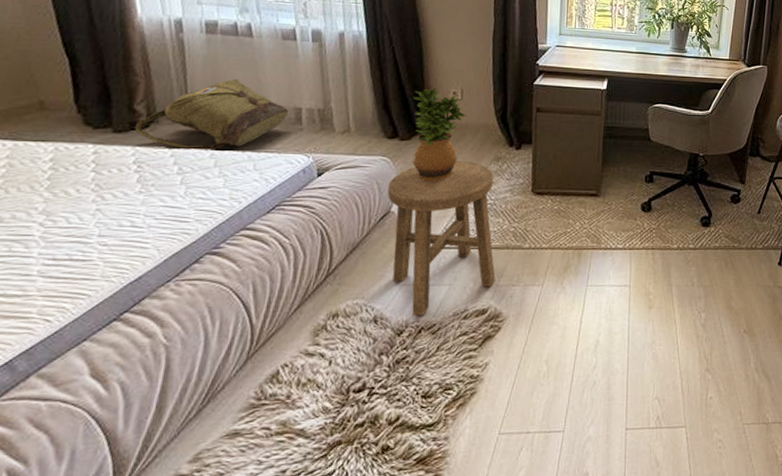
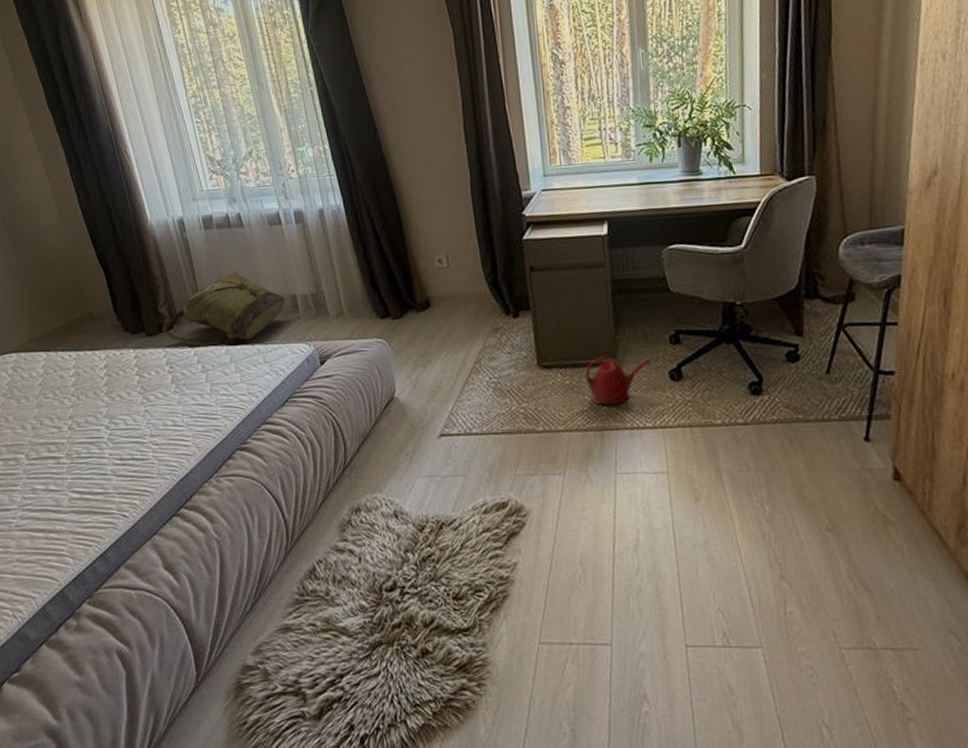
stool: present [387,161,496,316] -> none [388,335,512,510]
potted plant: present [412,88,467,181] -> none [399,258,456,362]
watering can: none [572,188,628,229] -> present [585,356,651,406]

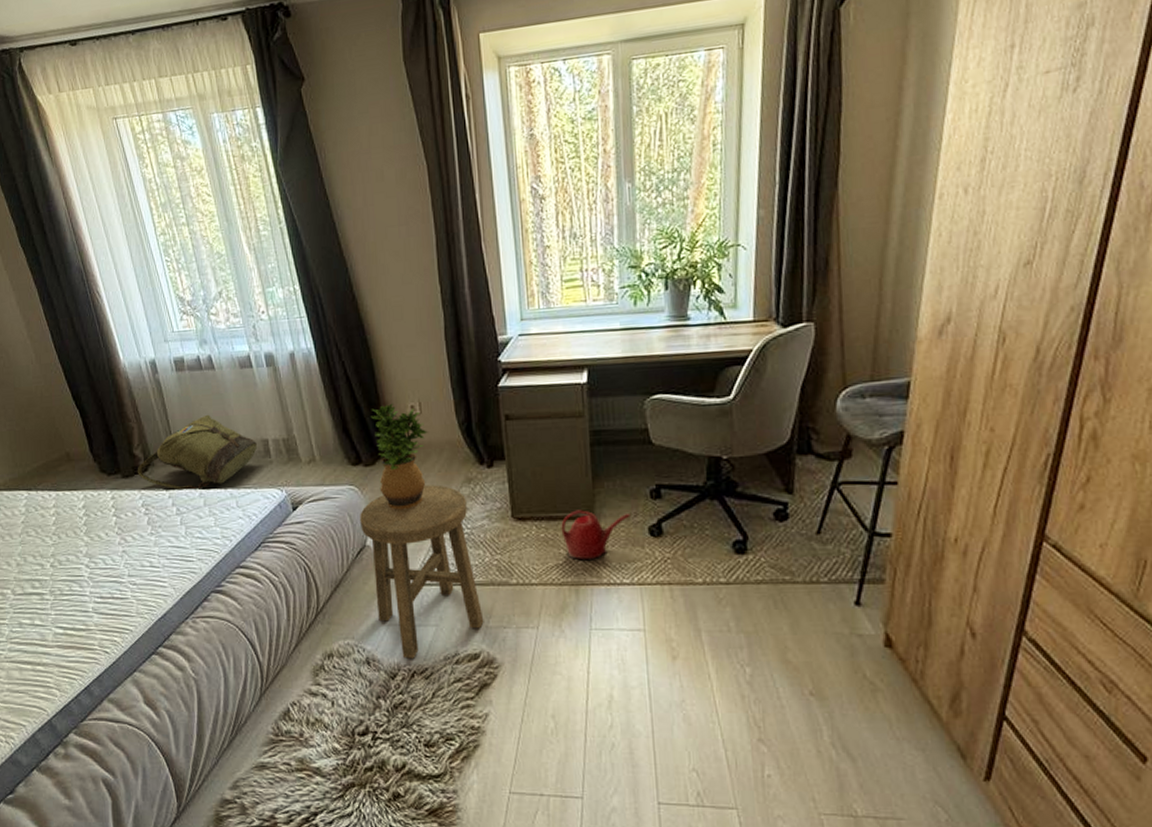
stool: none [388,335,512,510] -> present [360,485,484,659]
potted plant: none [399,258,456,362] -> present [371,404,429,510]

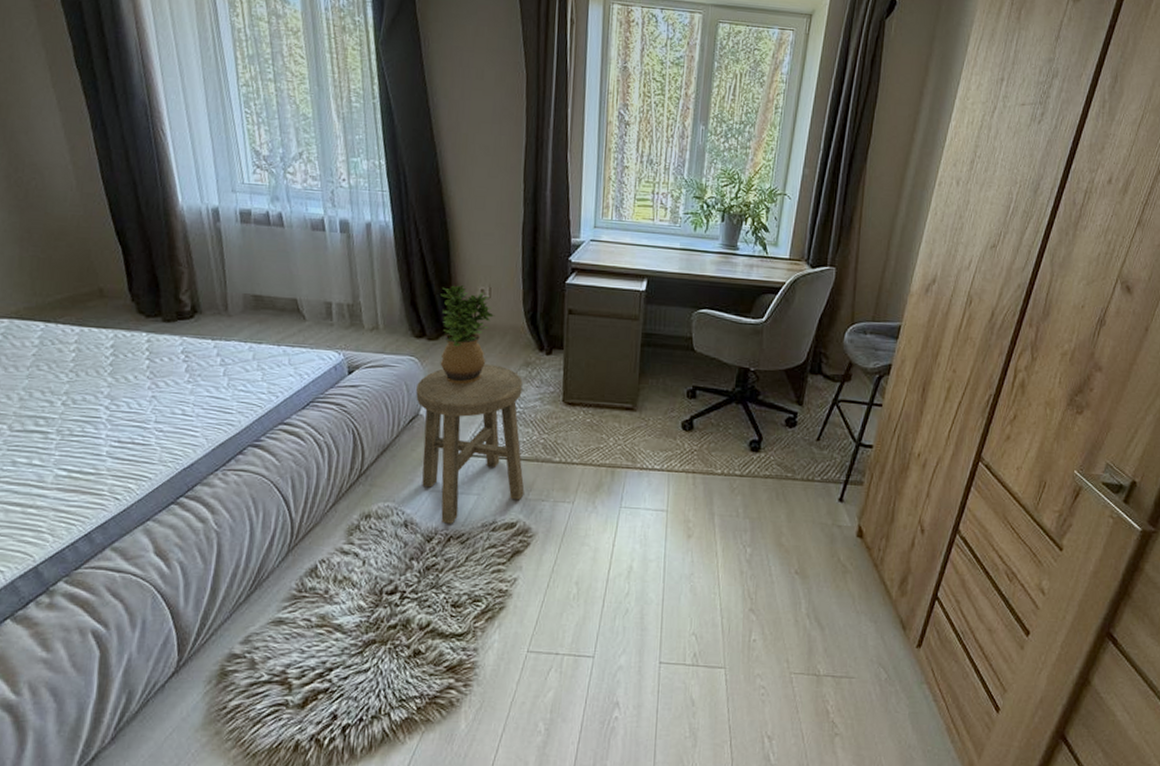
backpack: present [138,414,257,490] -> none [182,270,319,343]
watering can: present [561,510,630,560] -> none [606,401,668,447]

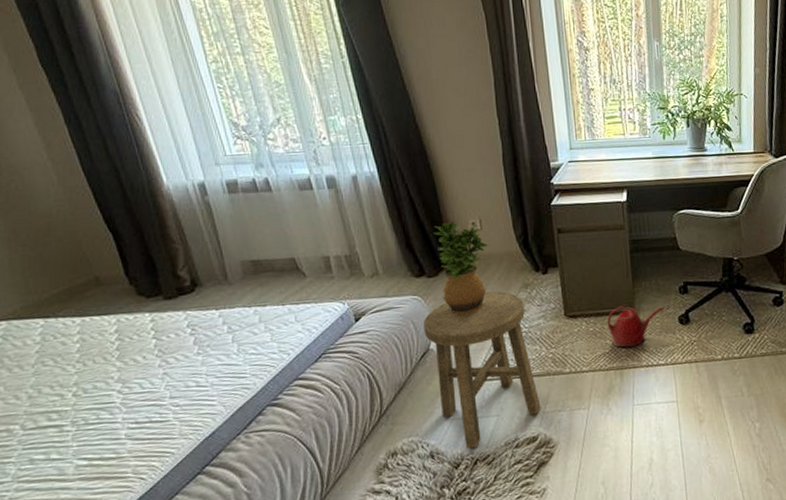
watering can: none [606,401,668,447] -> present [607,306,664,348]

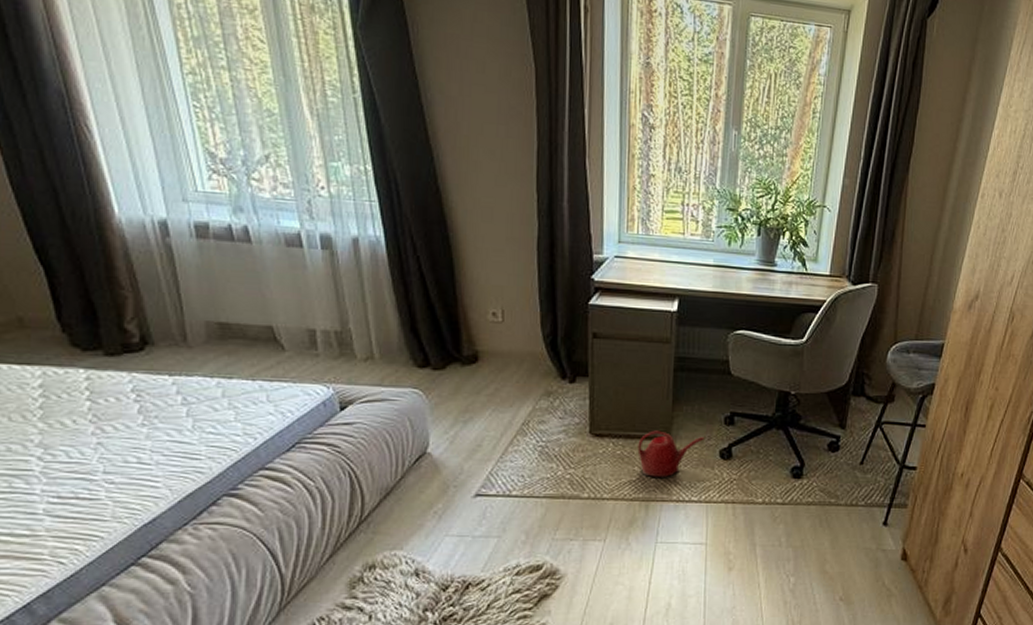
stool: present [423,291,541,449] -> none [422,395,550,570]
potted plant: present [434,221,489,316] -> none [446,308,510,419]

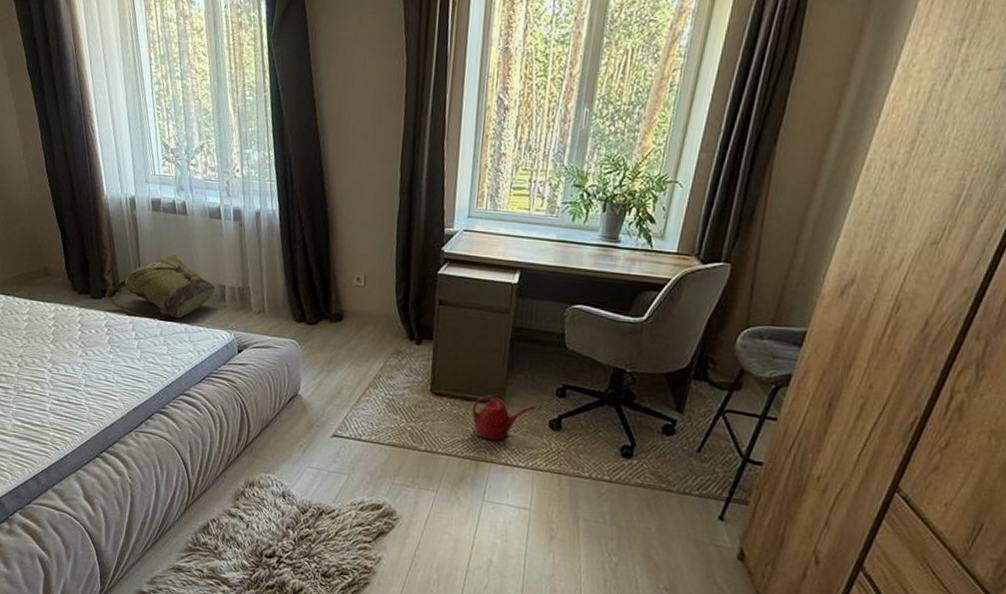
backpack: none [129,293,300,378] -> present [106,254,215,320]

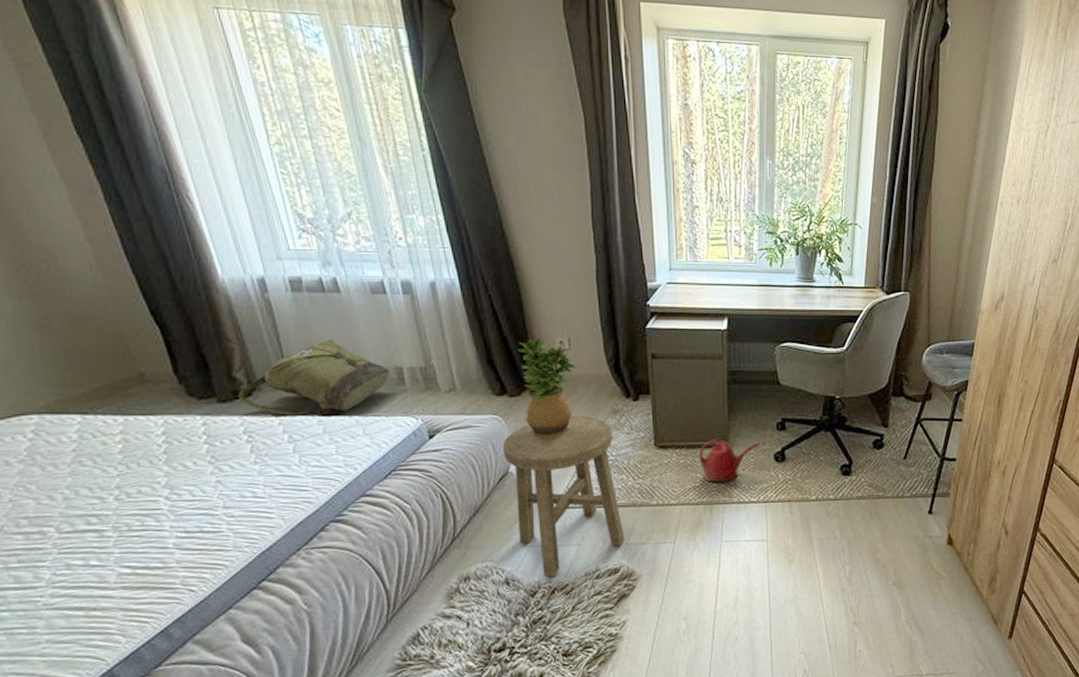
stool: none [295,350,393,500] -> present [503,415,625,577]
potted plant: none [317,273,369,369] -> present [518,339,577,439]

